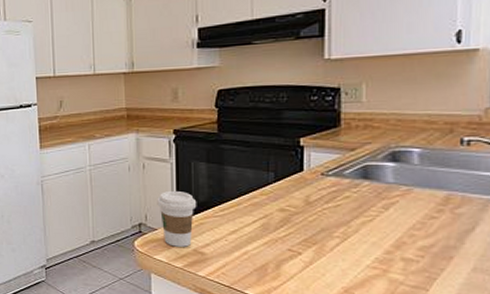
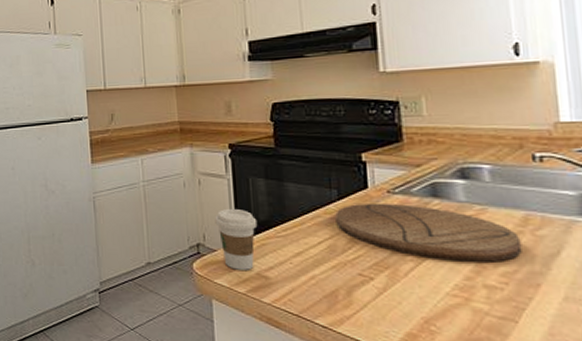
cutting board: none [271,186,441,238] -> present [335,204,522,262]

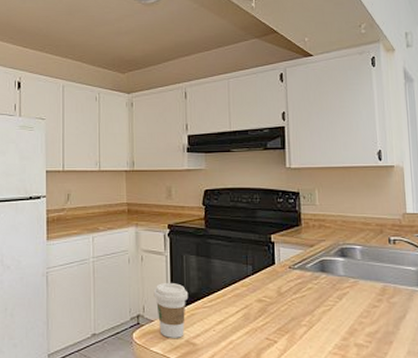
cutting board: present [335,204,522,262] -> none [250,278,381,325]

